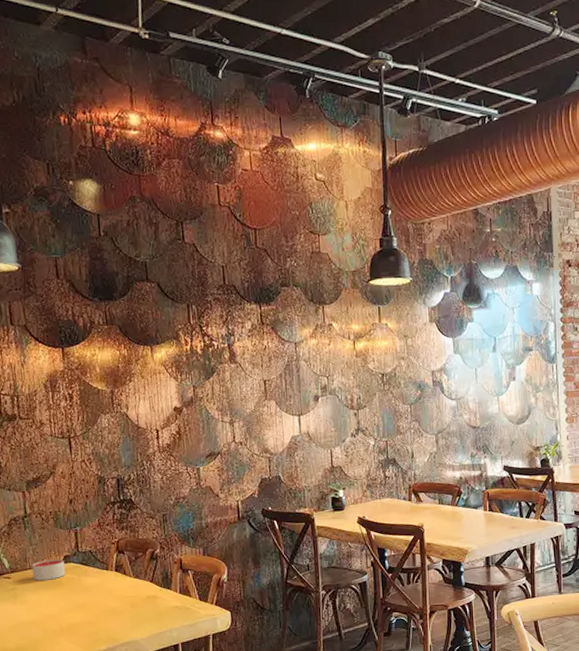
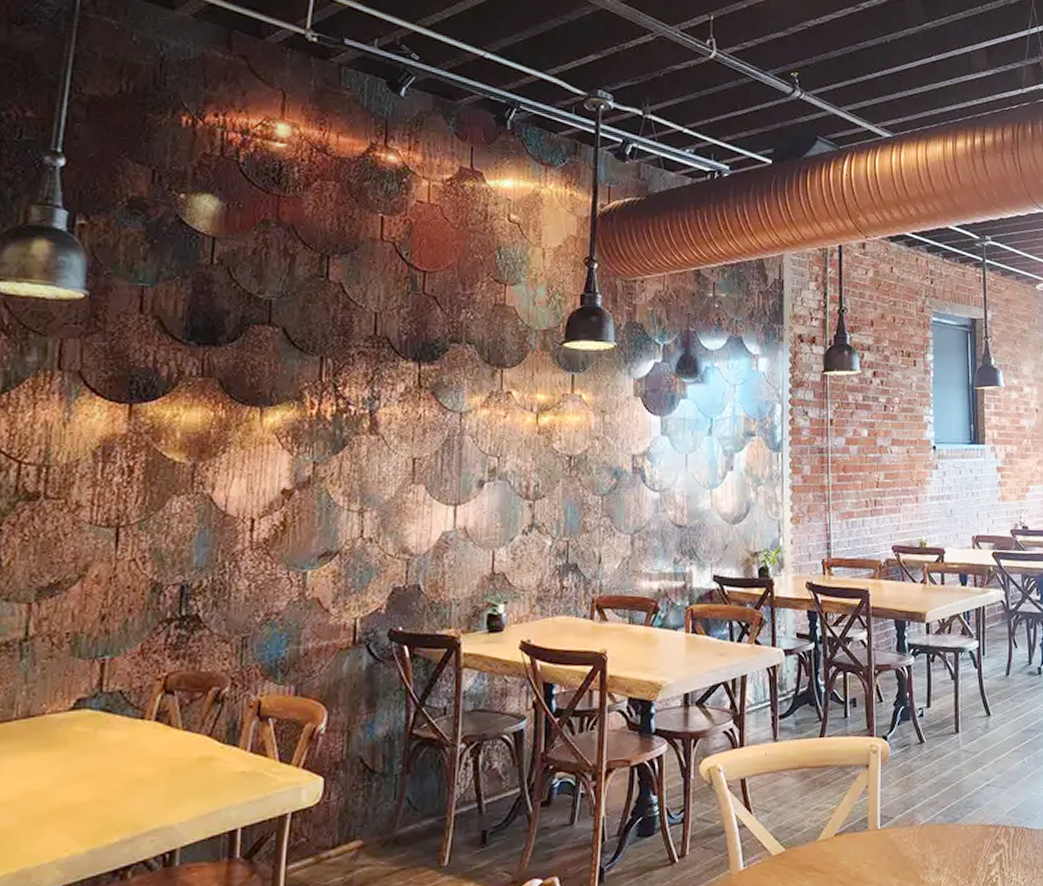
candle: present [31,558,66,581] -> none [19,703,76,738]

